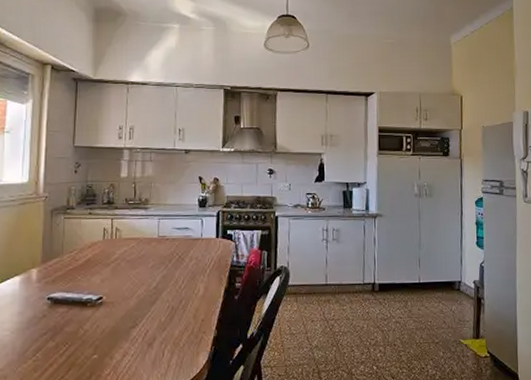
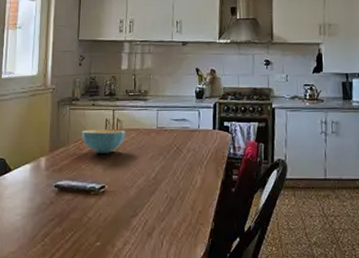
cereal bowl: none [78,239,126,264] -> present [82,129,126,153]

